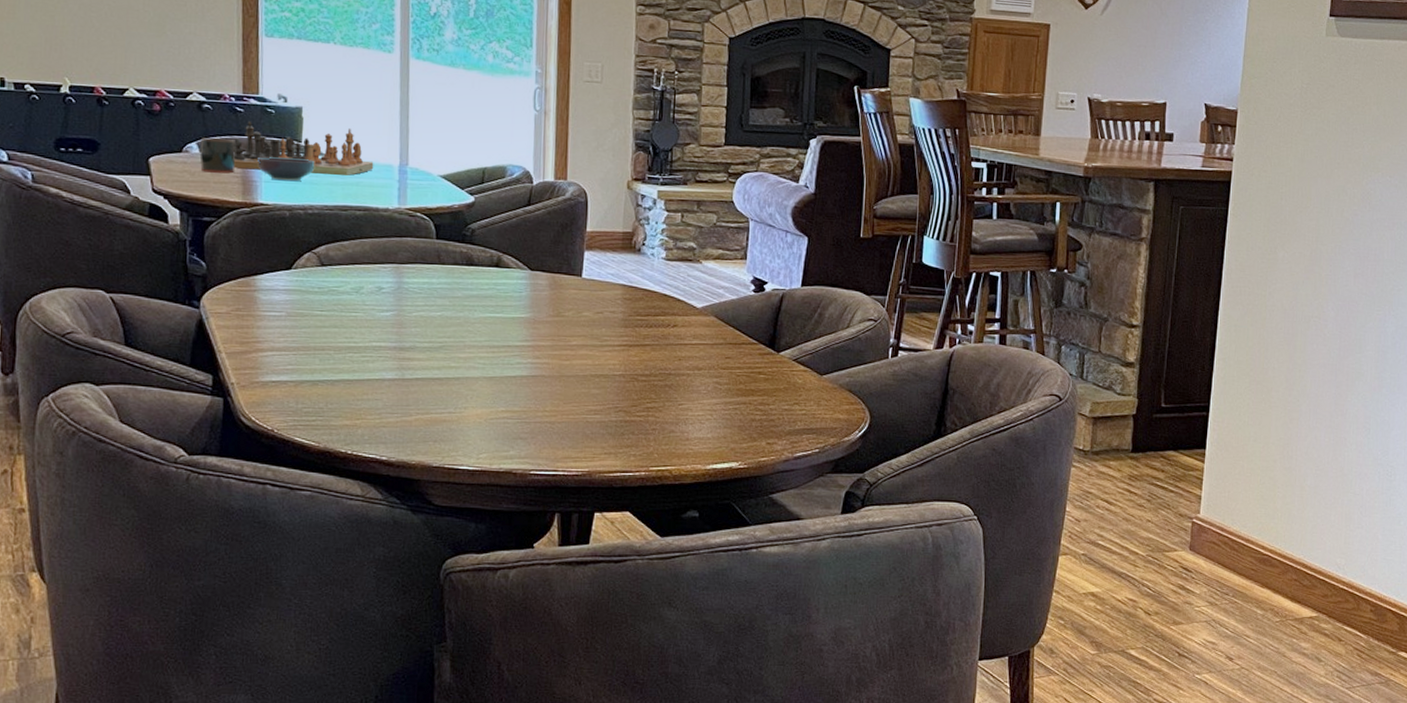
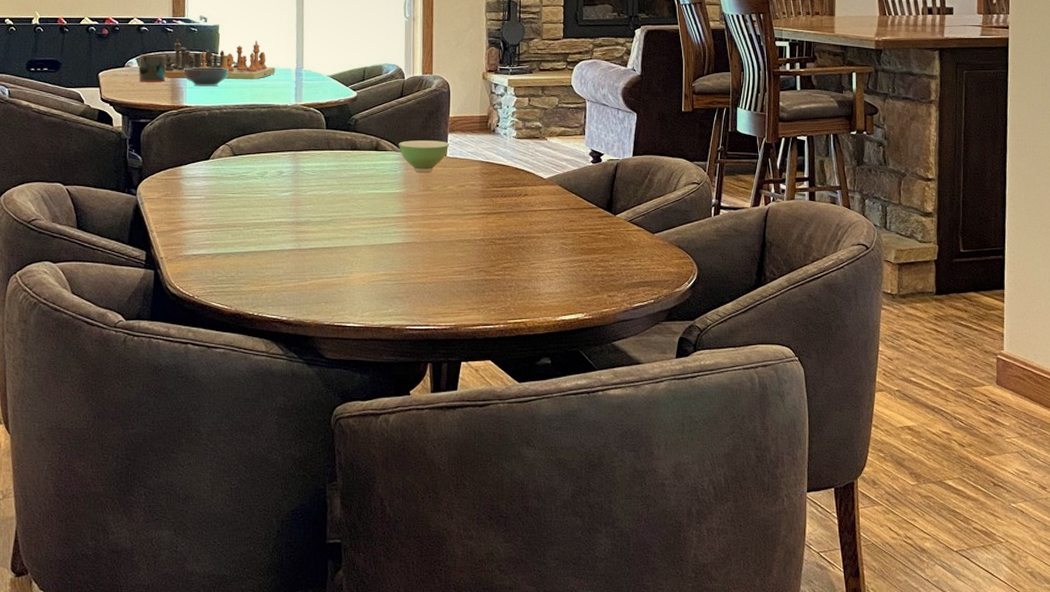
bowl: none [524,257,586,296] -> present [398,140,450,173]

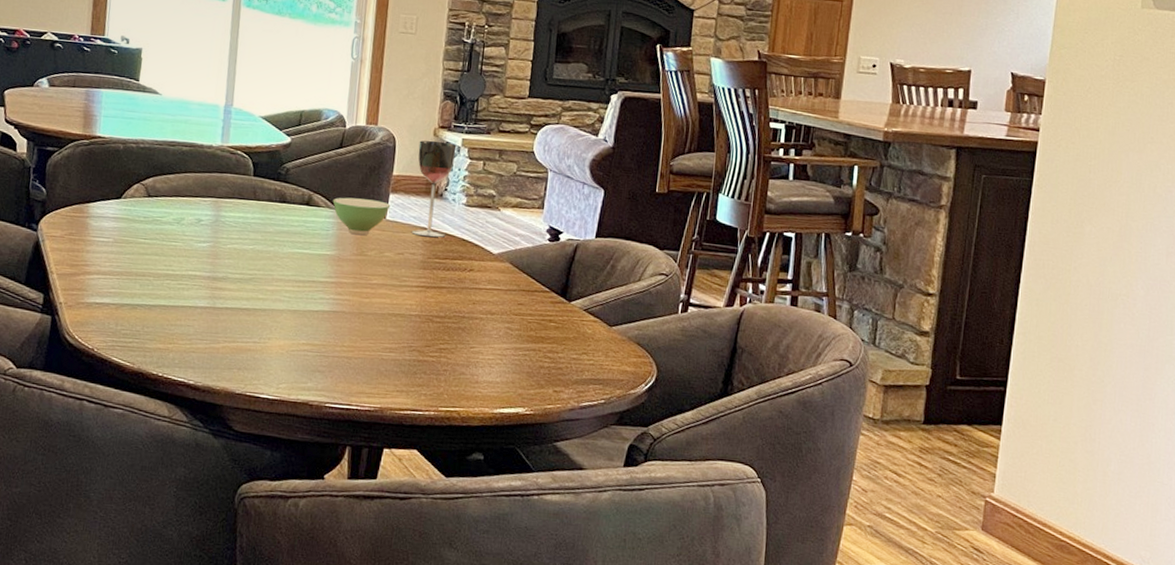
mug: present [138,54,167,83] -> none [48,74,81,108]
chess set: present [164,39,276,80] -> none [77,60,202,114]
bowl: present [183,67,229,86] -> none [98,93,150,117]
wineglass: none [469,83,504,168] -> present [411,140,457,237]

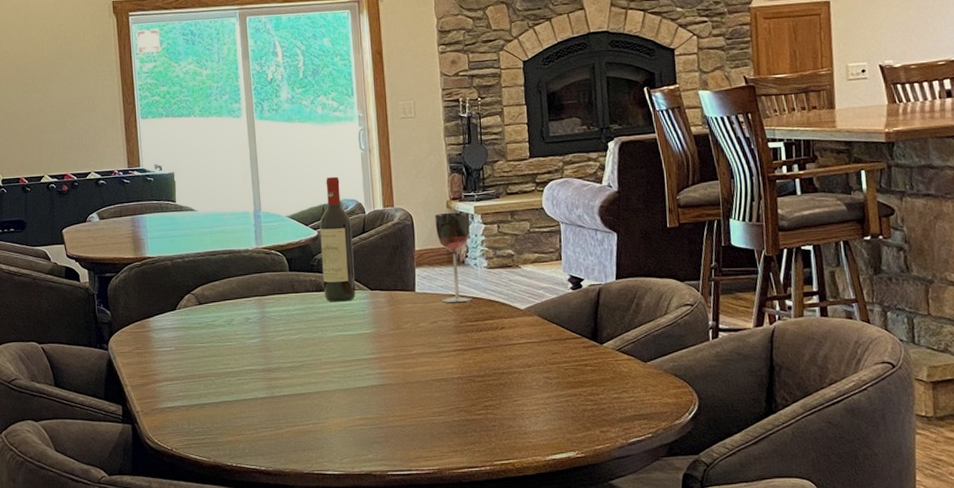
wine bottle: none [287,82,330,218] -> present [319,176,356,302]
bowl: present [332,197,391,236] -> none [364,276,418,311]

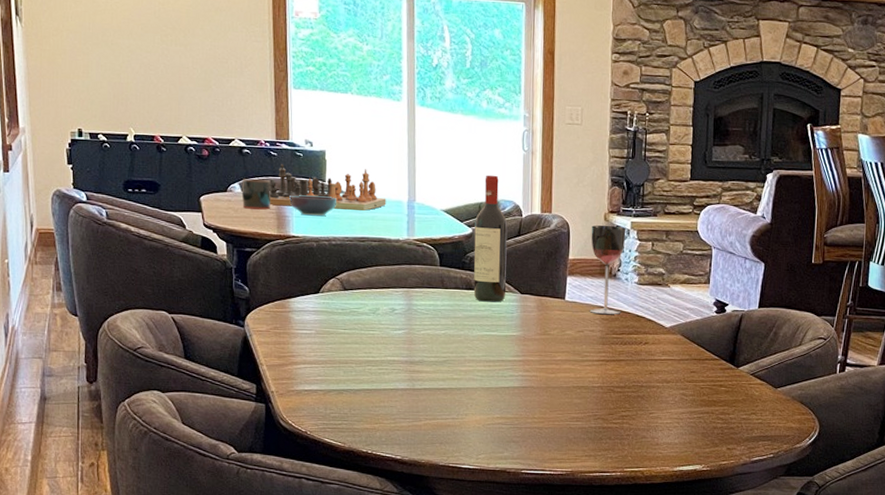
mug: none [99,207,127,236] -> present [241,179,272,210]
chess set: none [124,185,234,230] -> present [269,164,386,212]
bowl: none [143,215,188,236] -> present [289,195,337,216]

